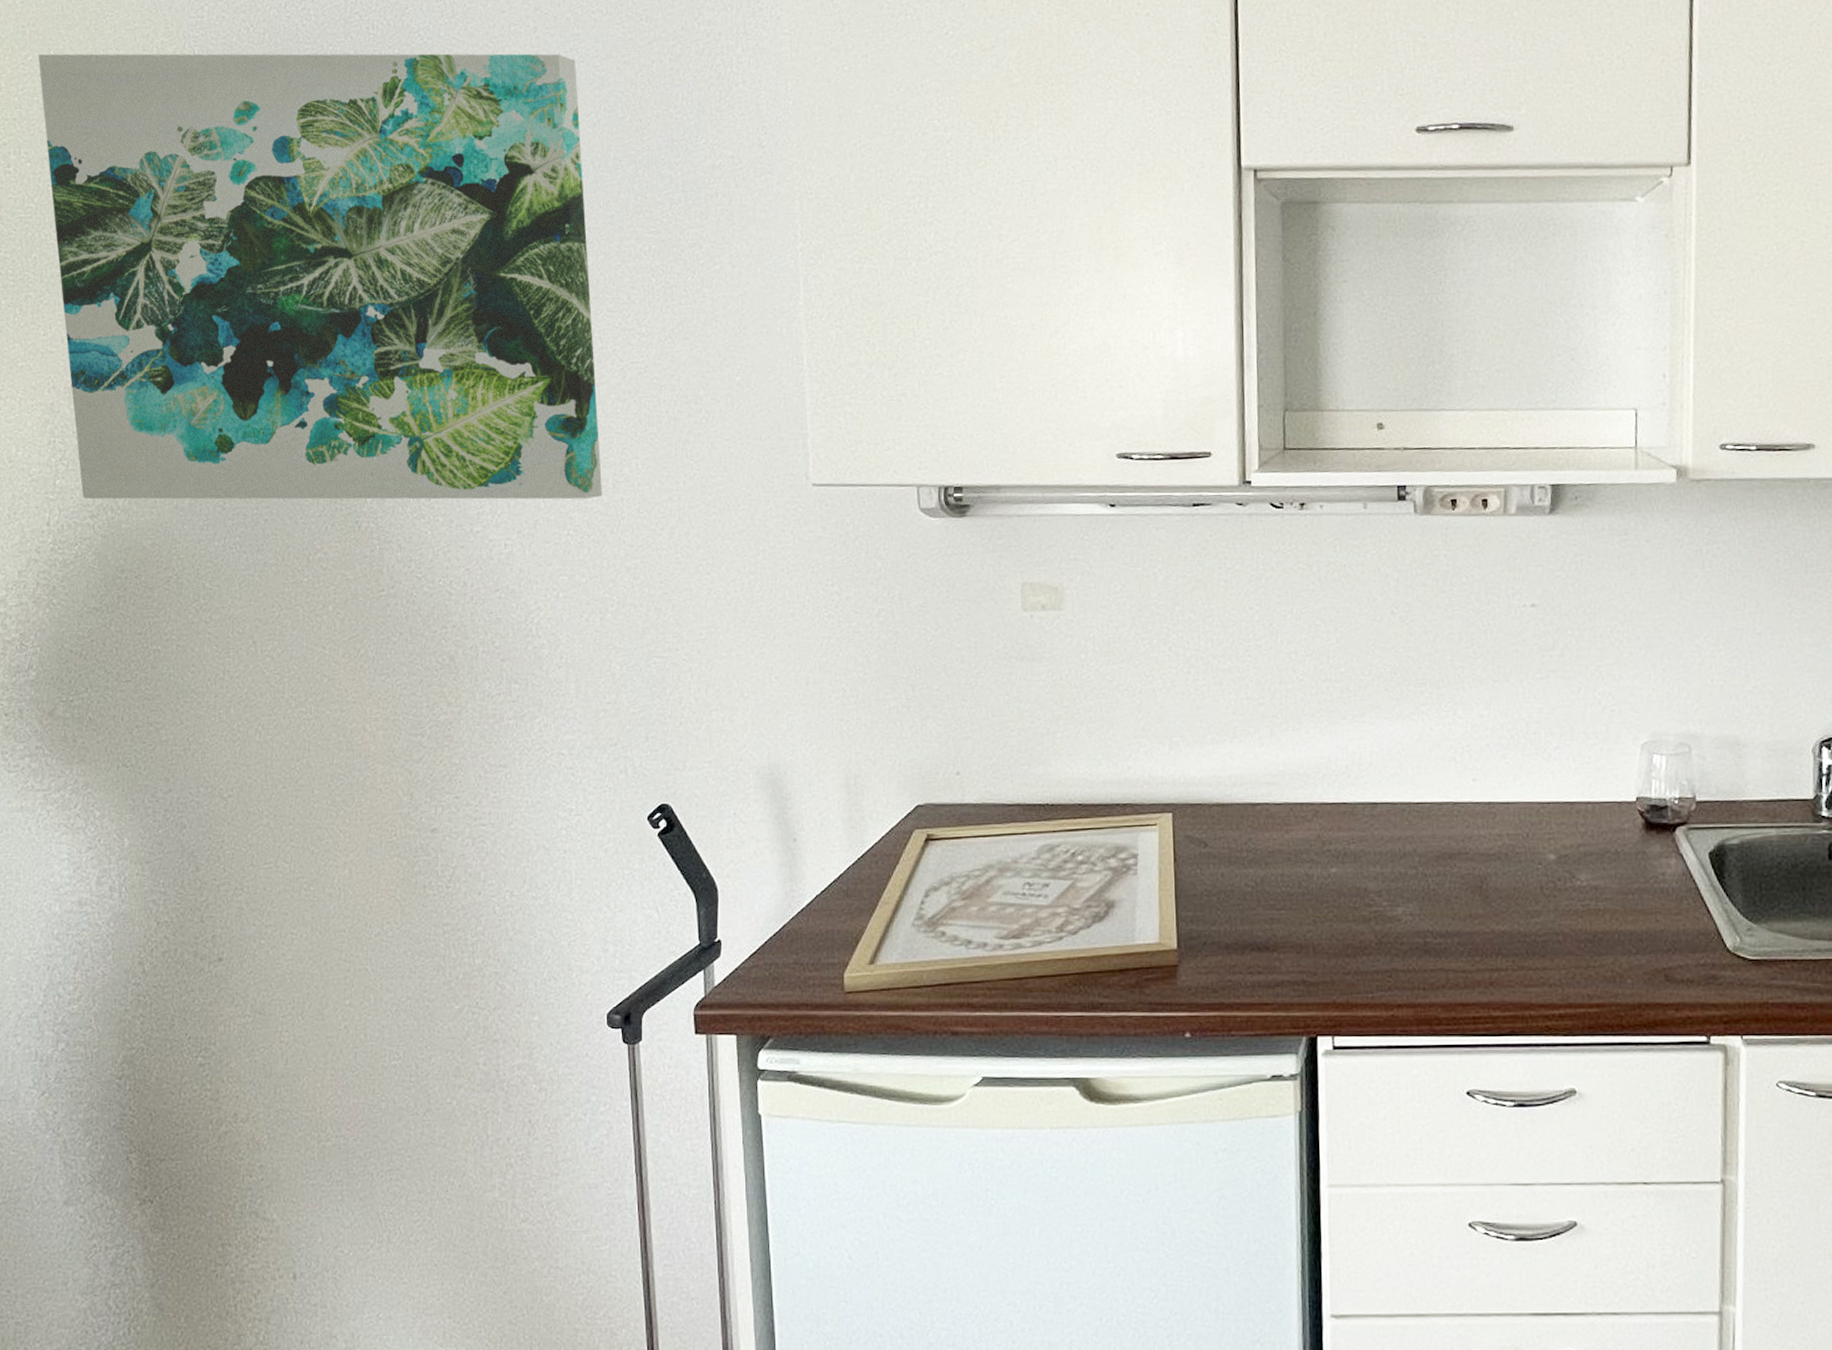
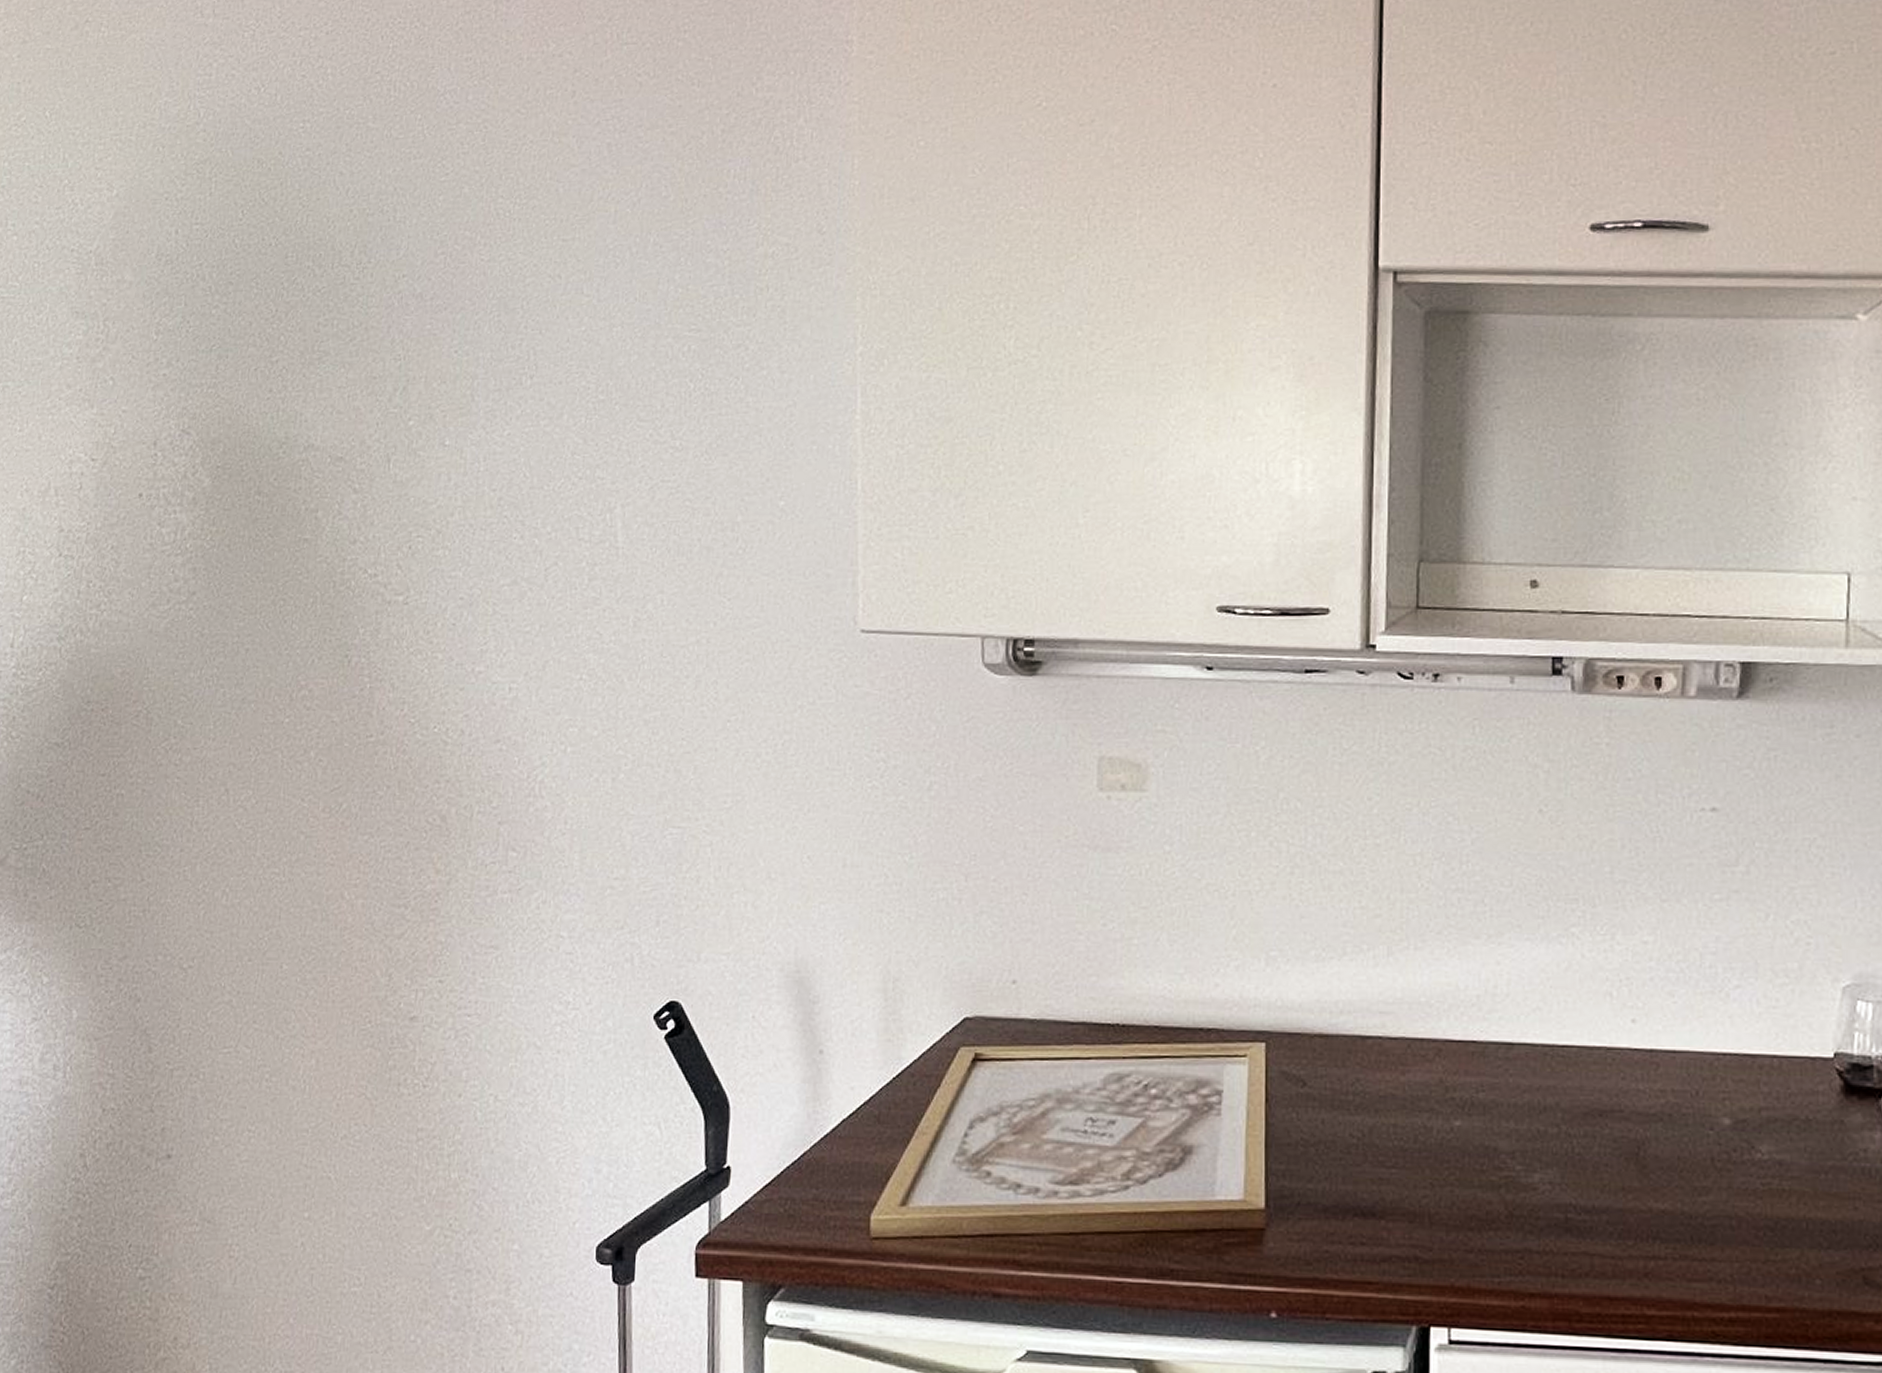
wall art: present [37,53,603,500] -> none [32,113,622,639]

